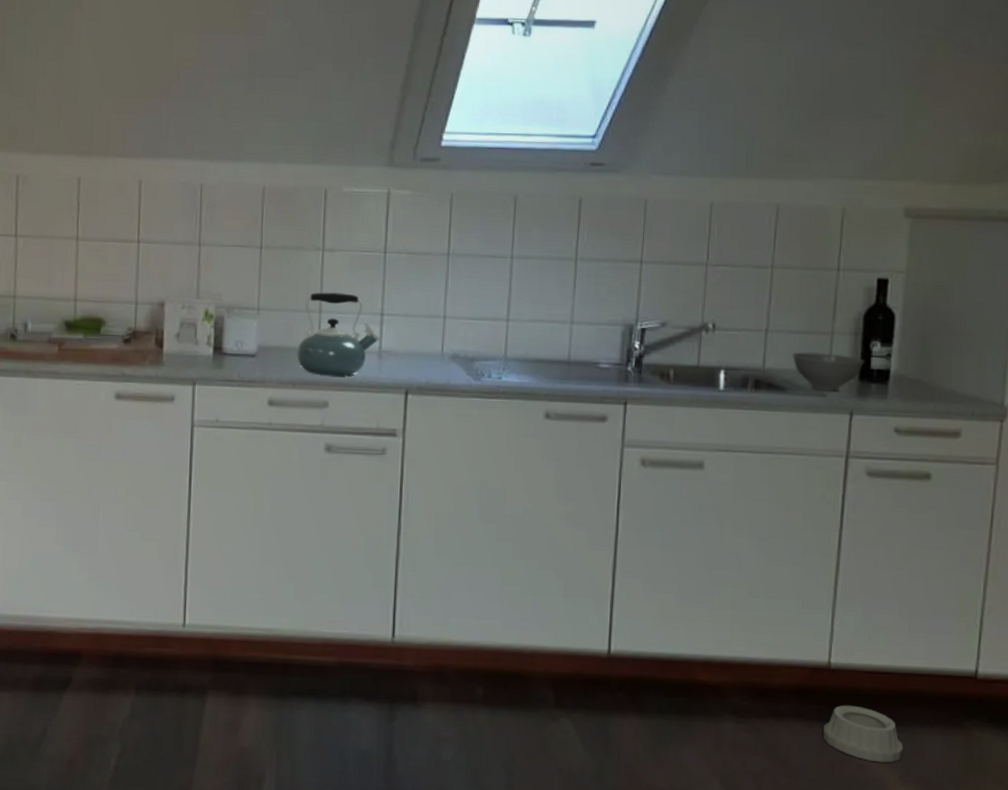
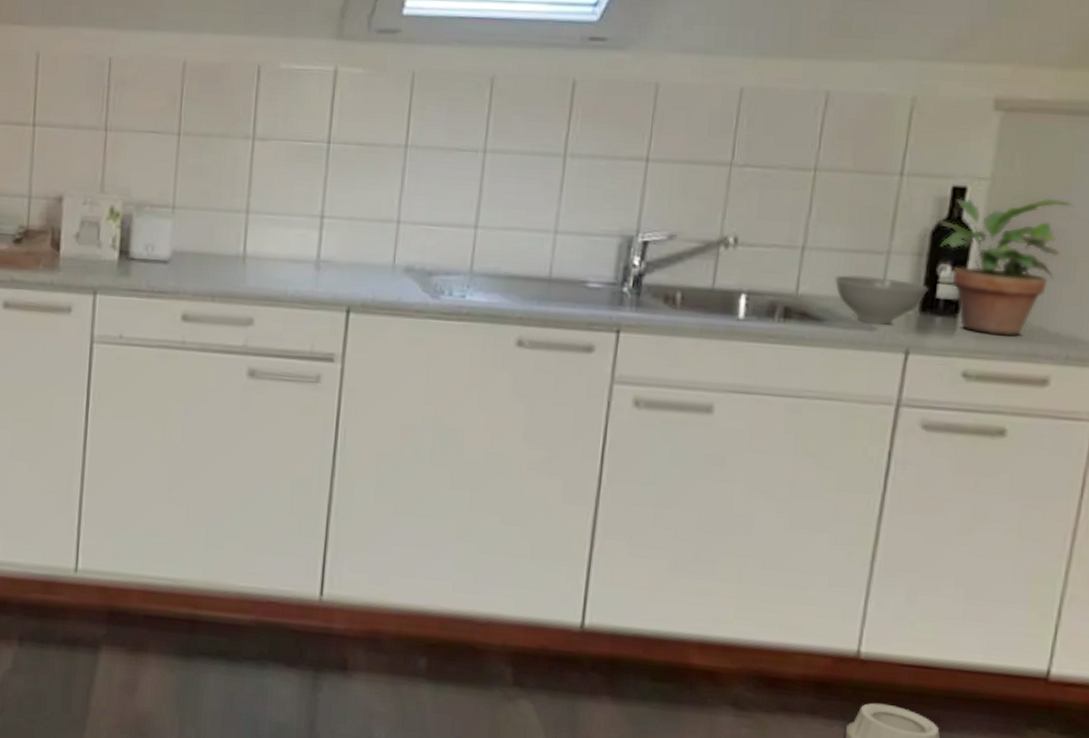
kettle: present [297,292,380,376] -> none [218,188,319,289]
potted plant: none [869,286,970,398] -> present [939,197,1075,337]

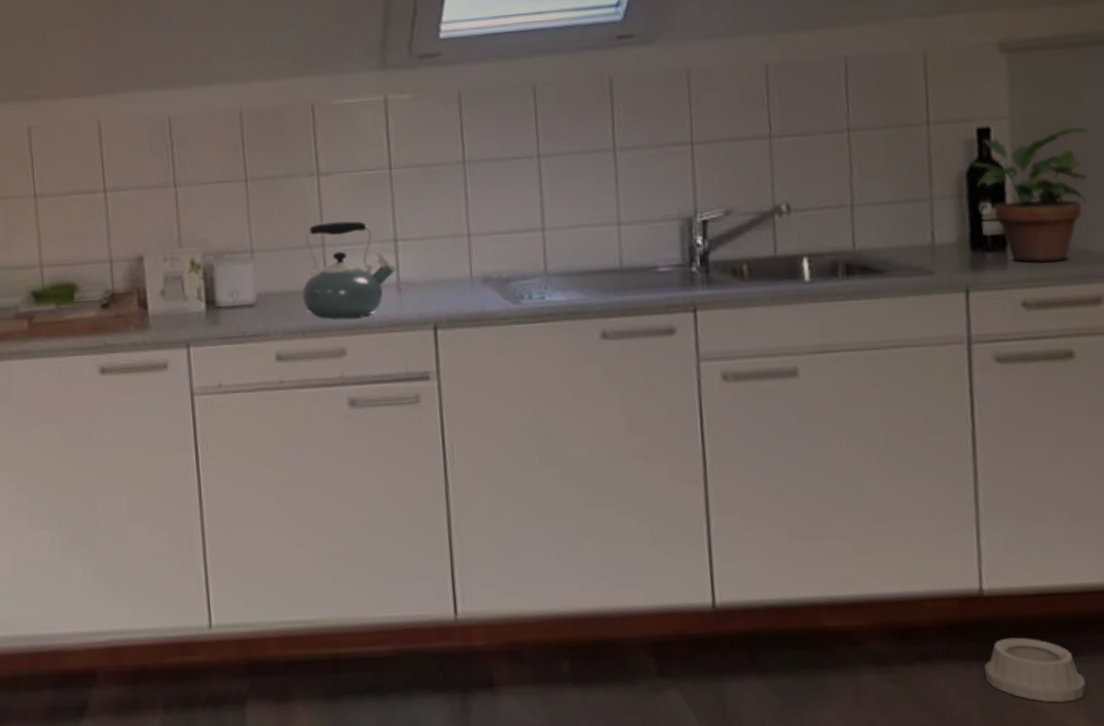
kettle: none [218,188,319,289] -> present [302,221,397,319]
bowl: present [834,275,929,325] -> none [885,223,975,268]

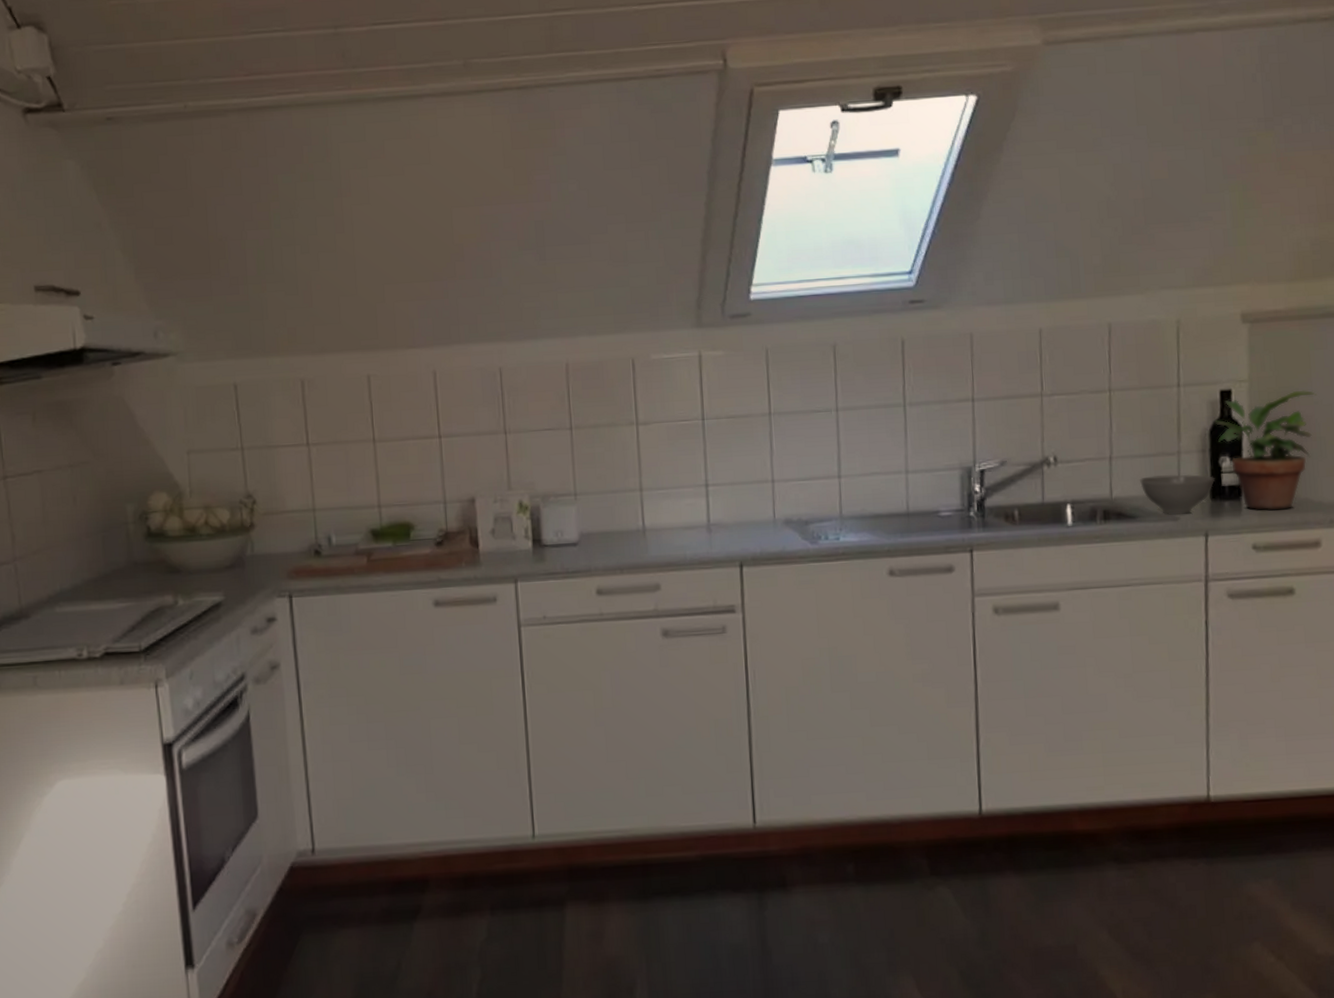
kettle: present [302,221,397,319] -> none [621,467,708,557]
bowl: none [885,223,975,268] -> present [1139,474,1215,515]
pet bowl: present [984,637,1086,703] -> none [1208,837,1293,893]

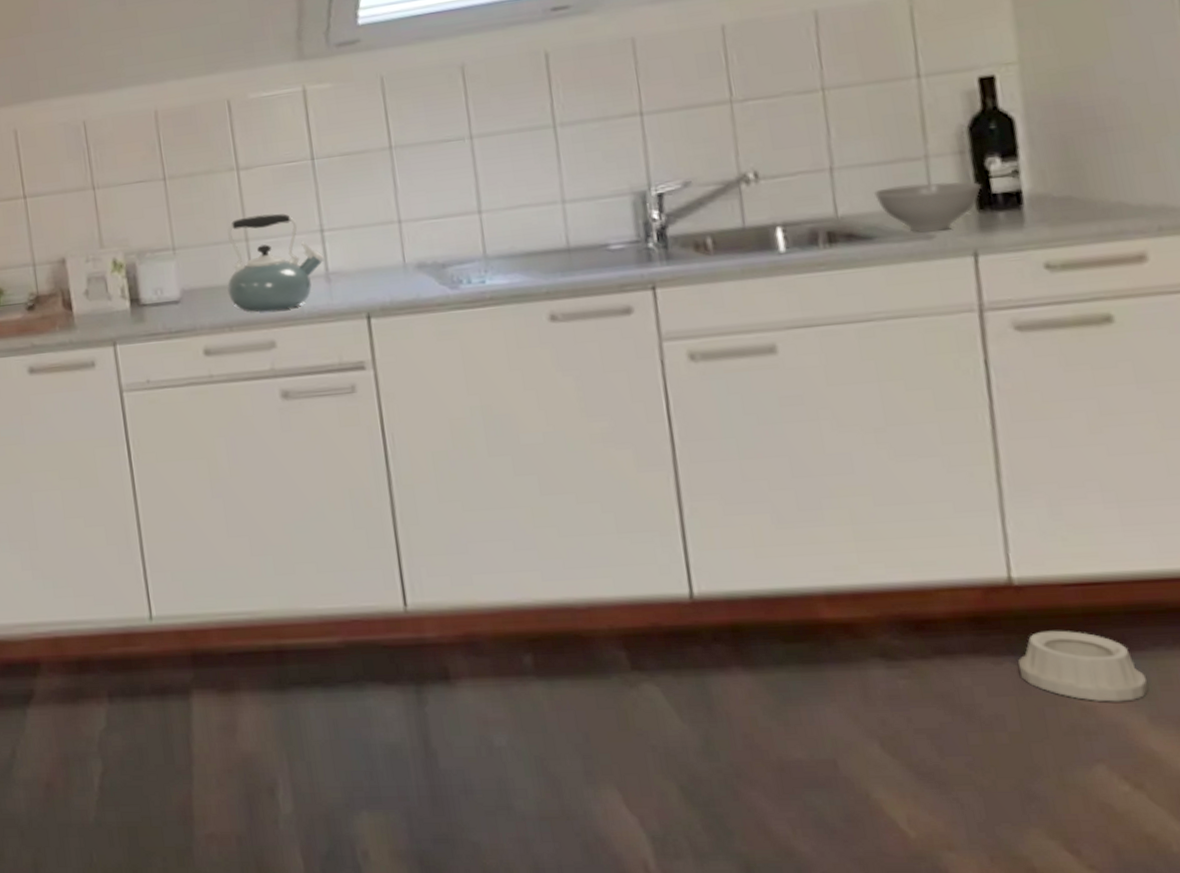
kettle: none [621,467,708,557] -> present [227,213,325,312]
pet bowl: none [1208,837,1293,893] -> present [1017,630,1148,702]
potted plant: present [1214,390,1317,511] -> none [974,67,1122,221]

